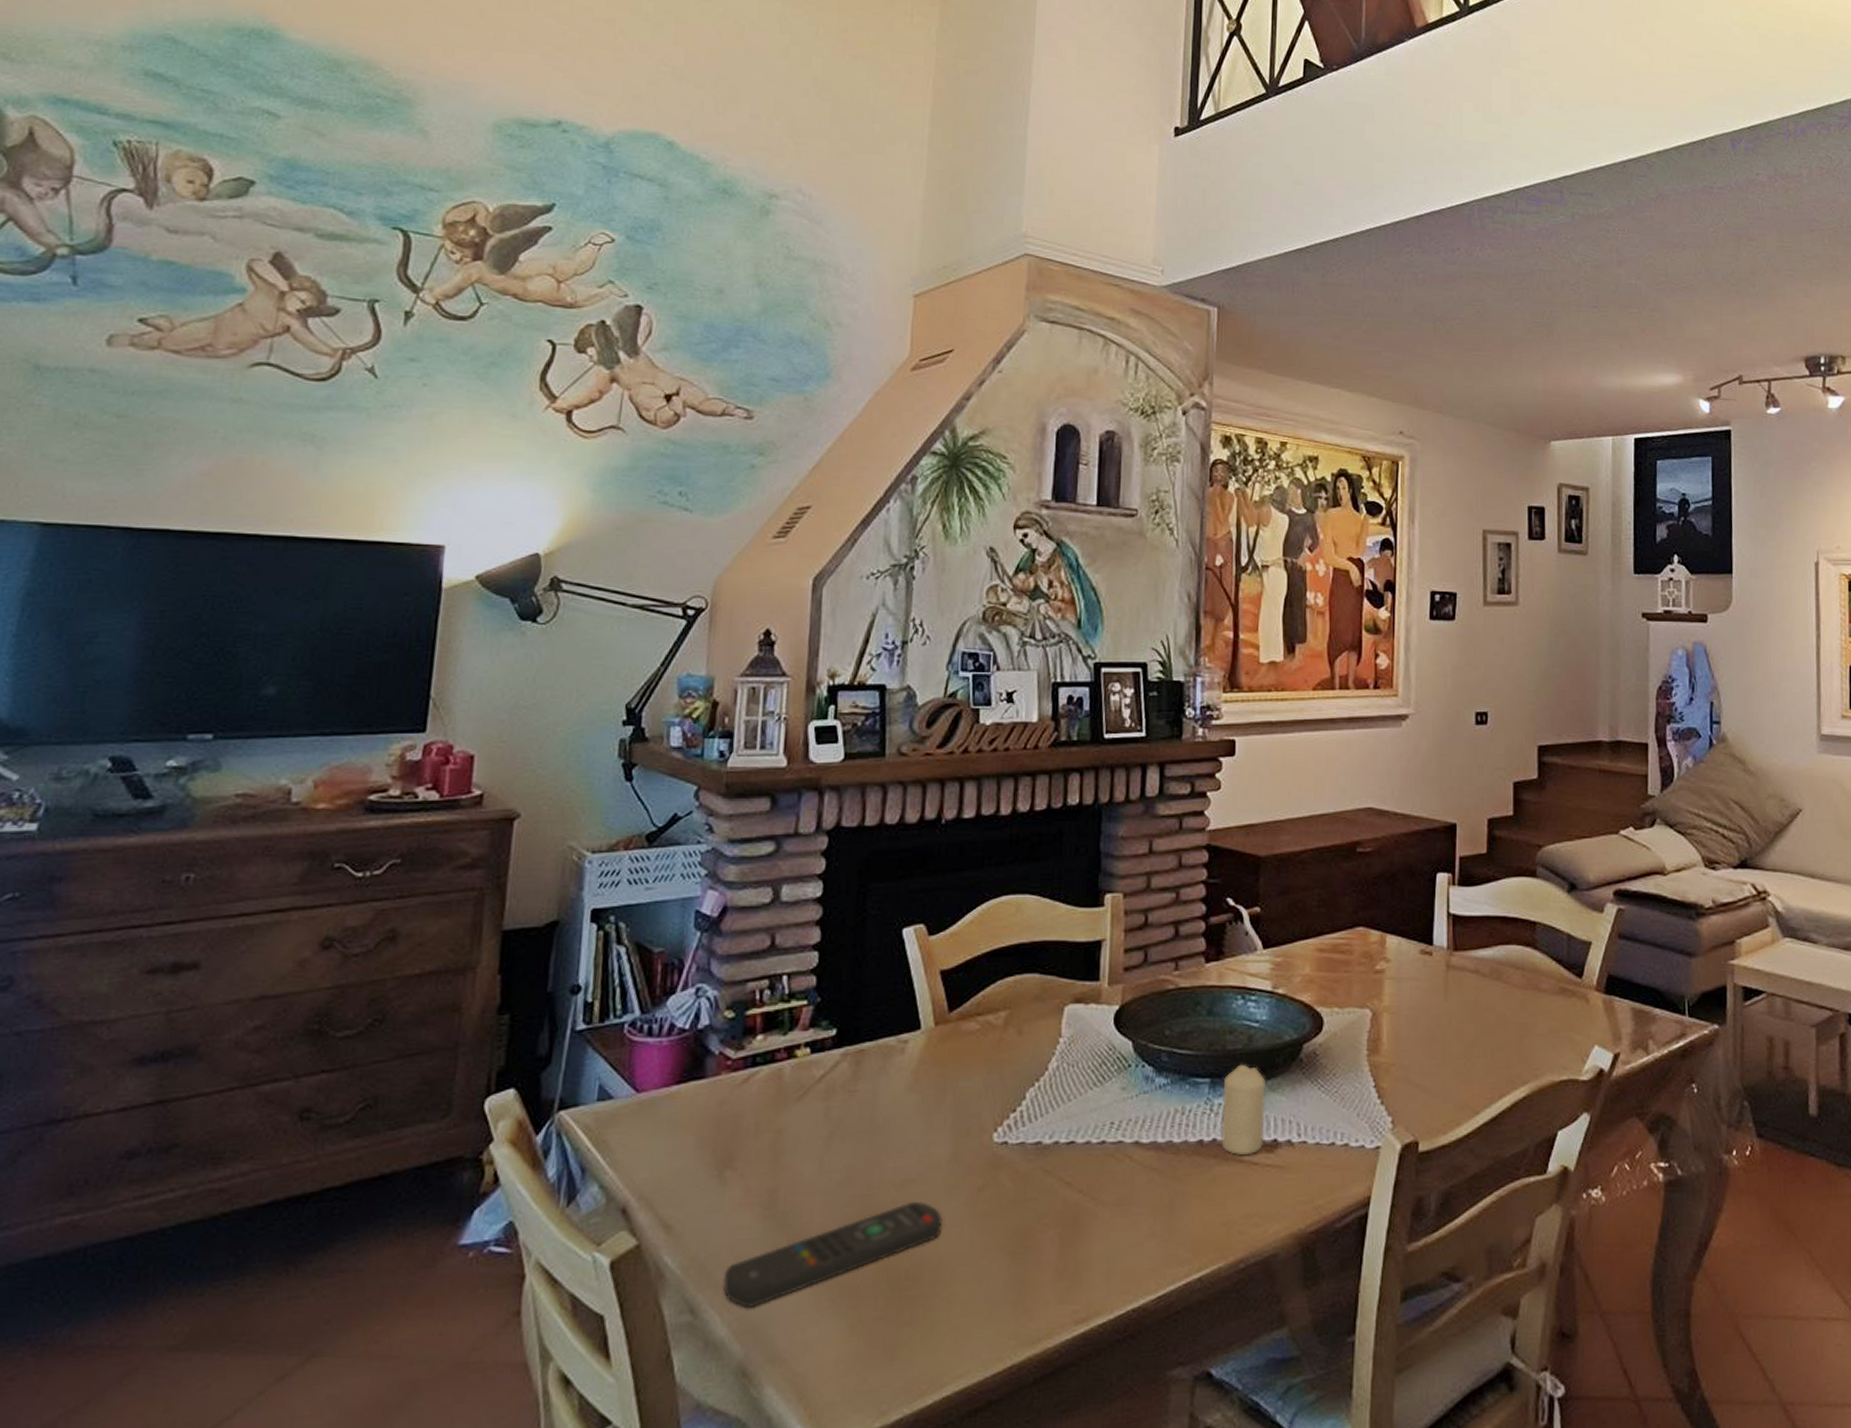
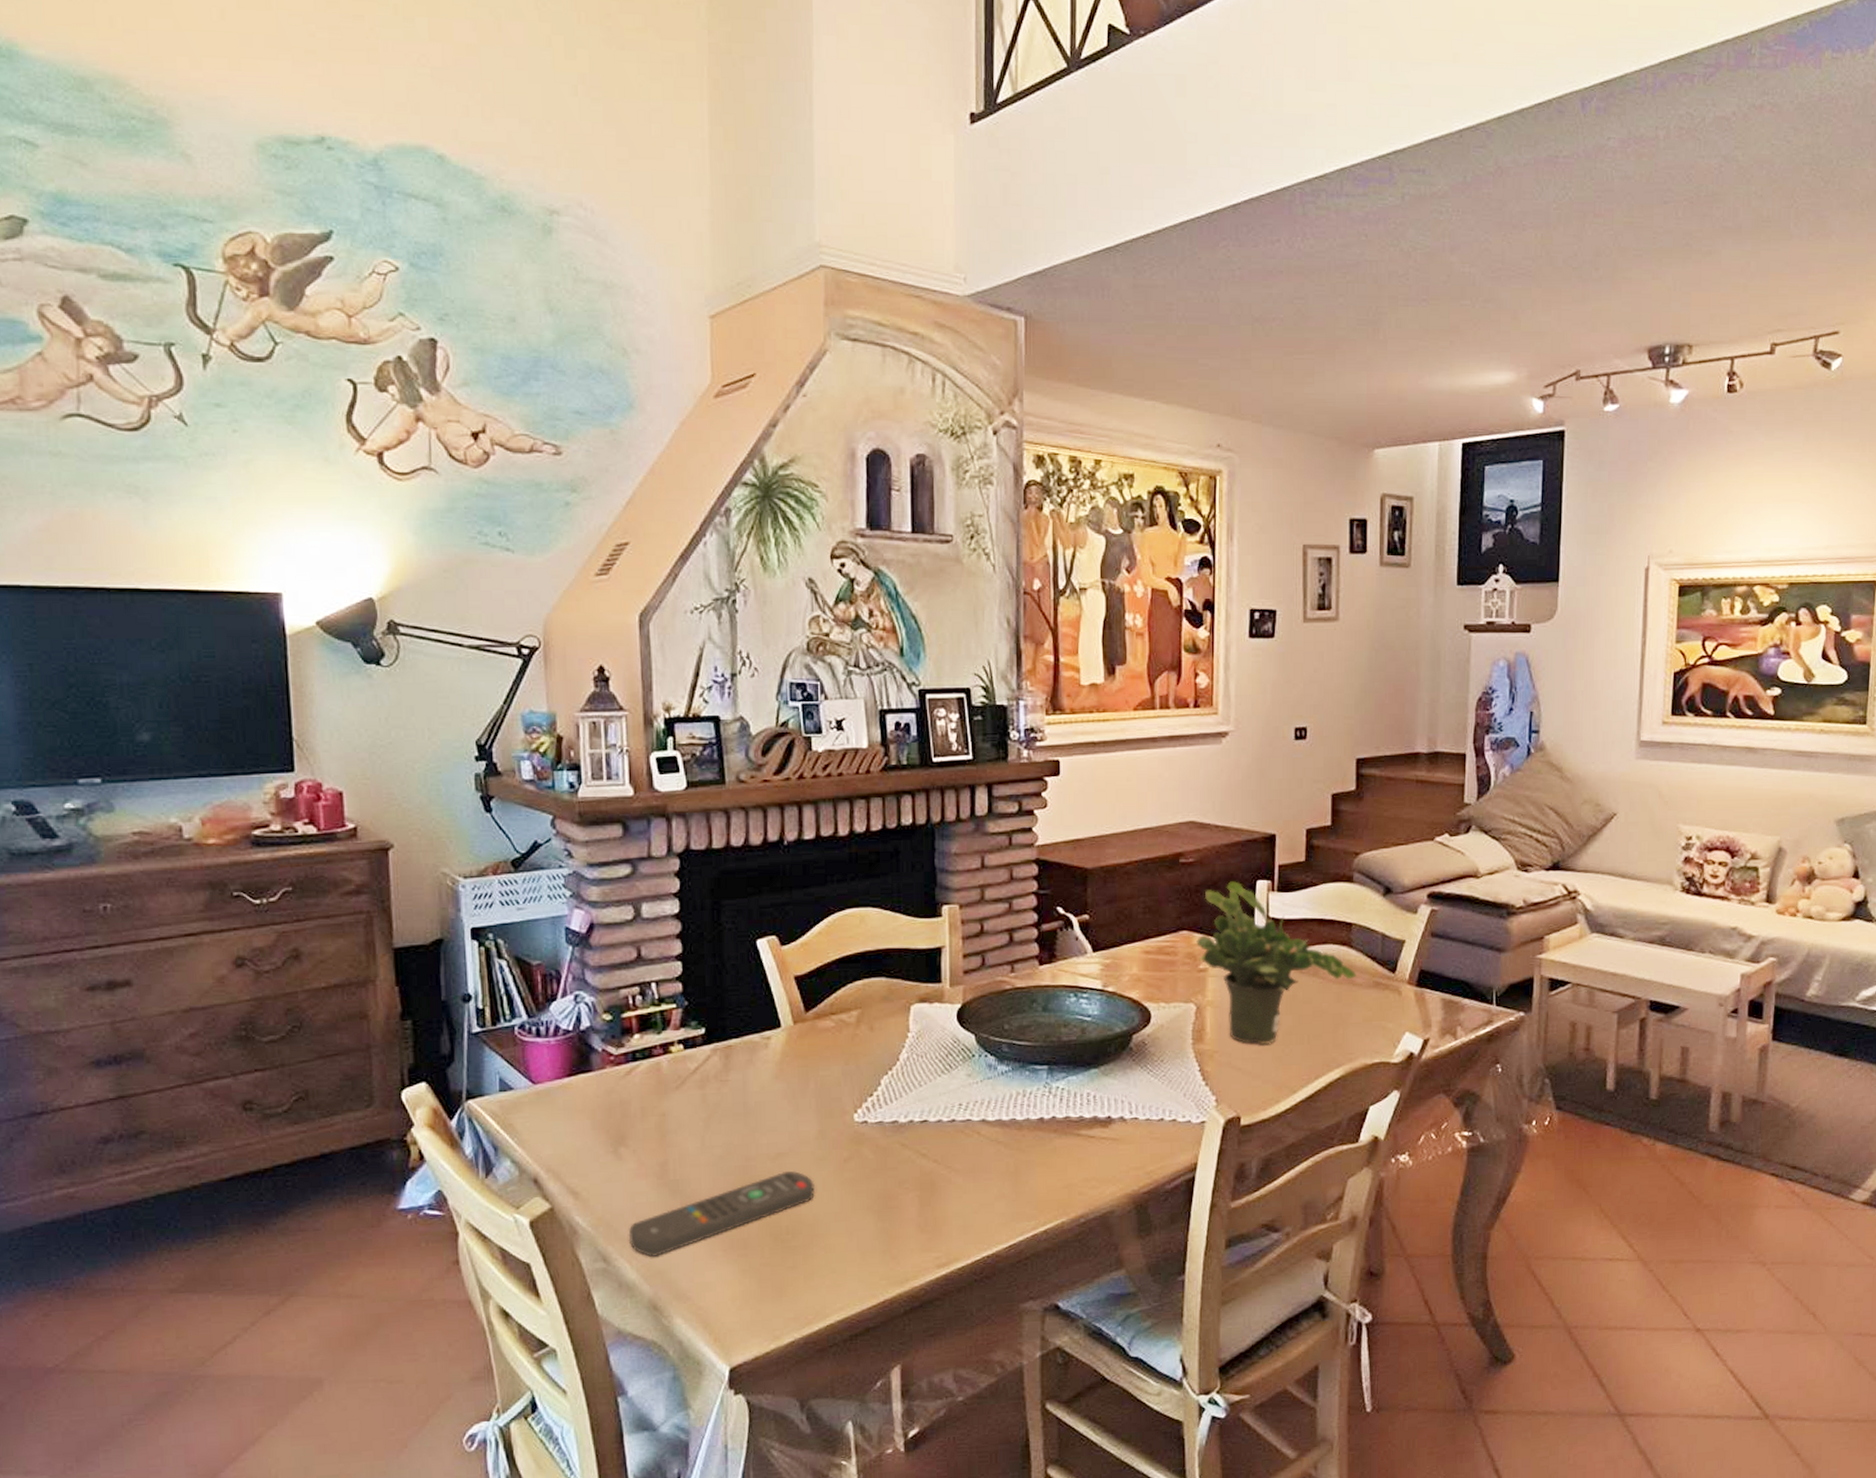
candle: present [1221,1065,1266,1155] -> none [1060,1054,1099,1130]
potted plant: none [1373,873,1541,1059] -> present [1196,881,1356,1046]

